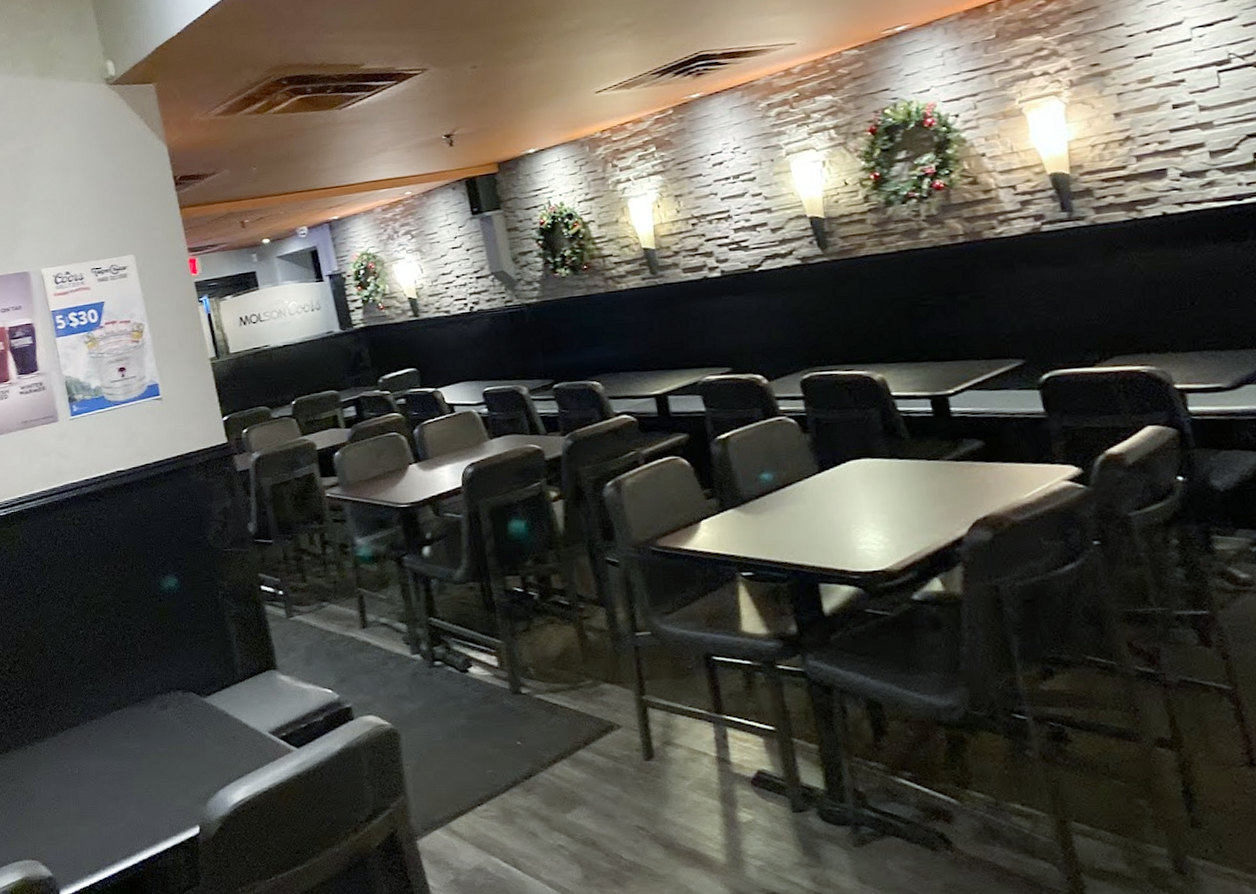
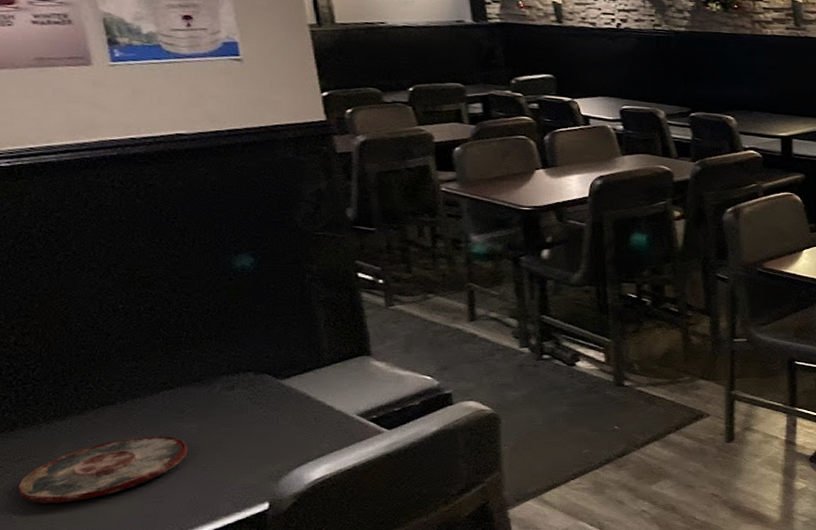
plate: none [10,756,133,823] -> present [17,436,188,503]

